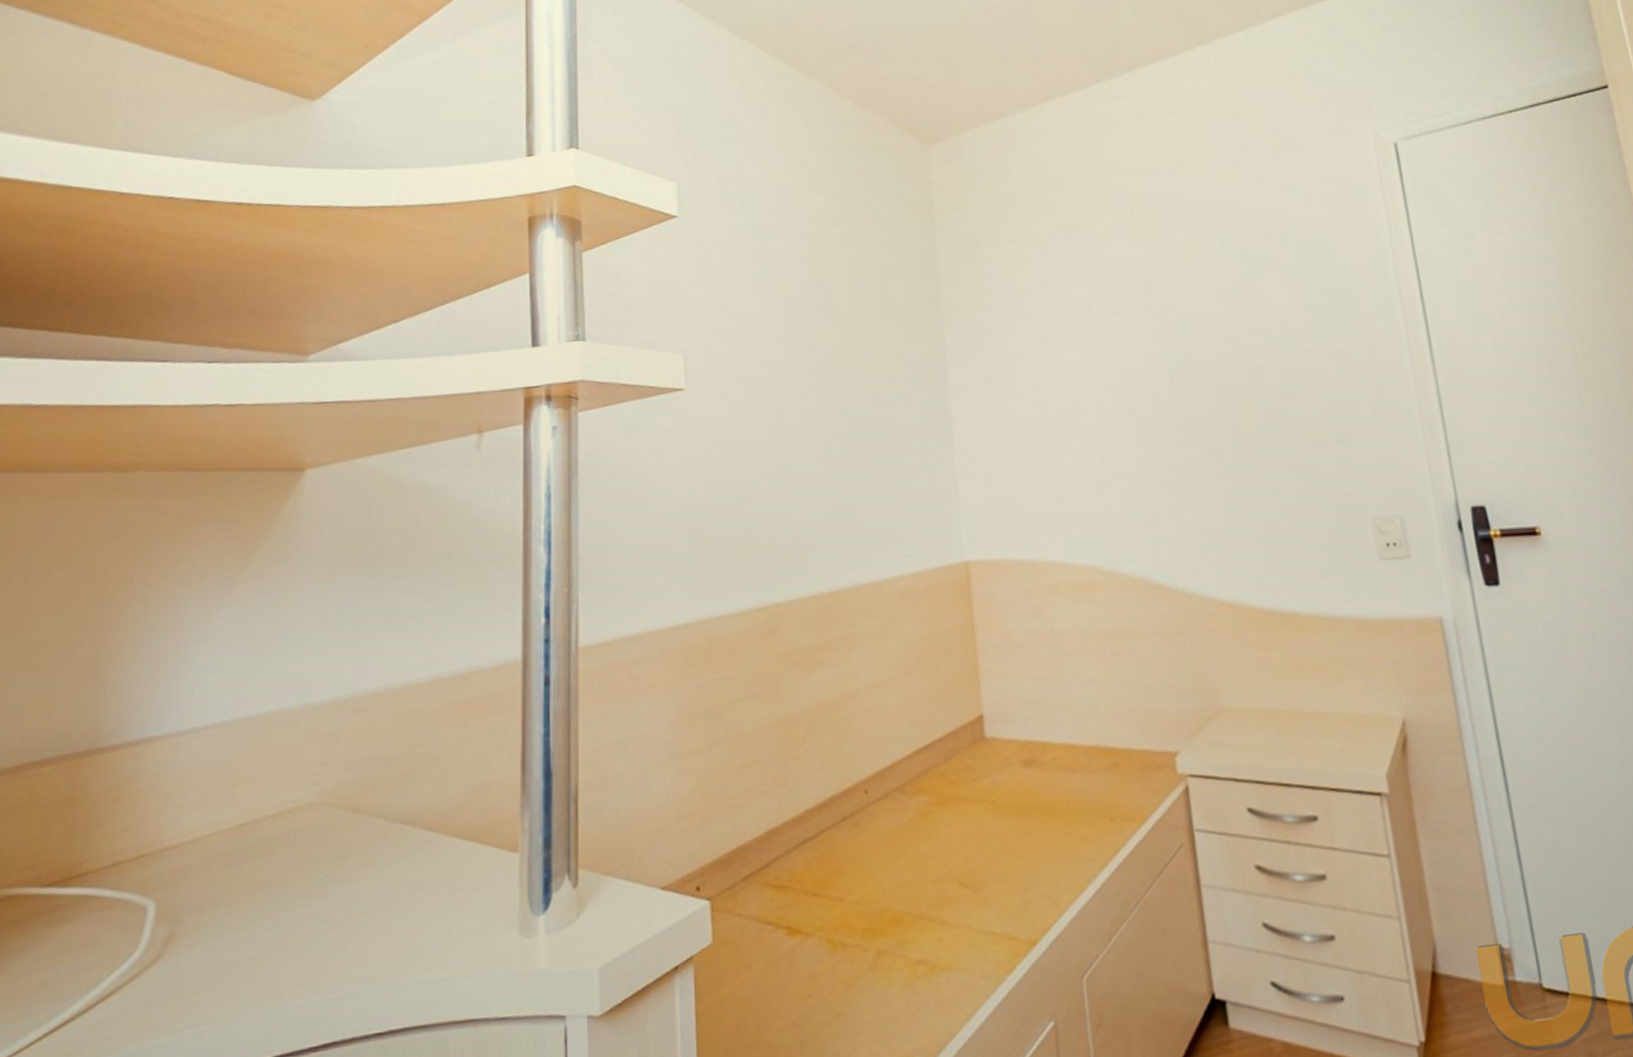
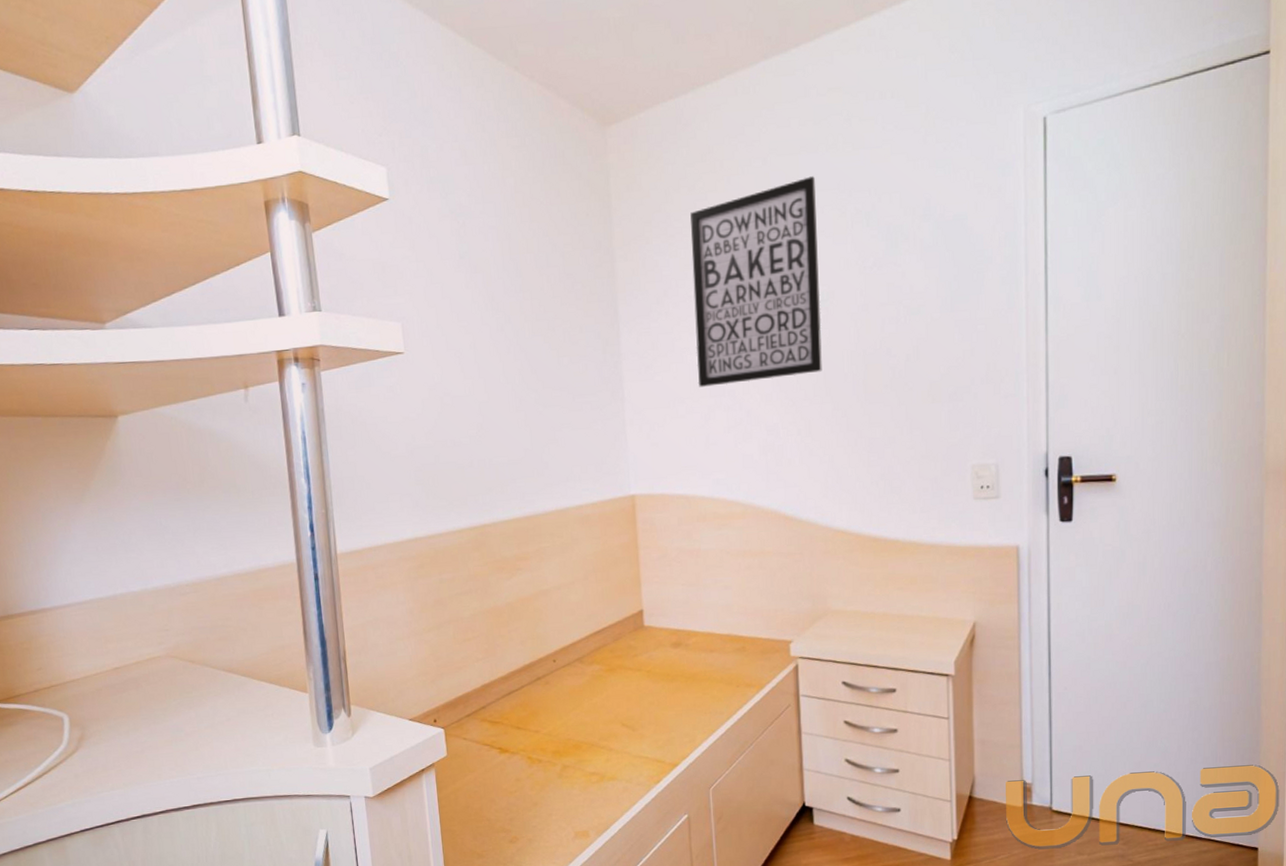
wall art: none [1025,198,1186,428] -> present [690,176,822,387]

